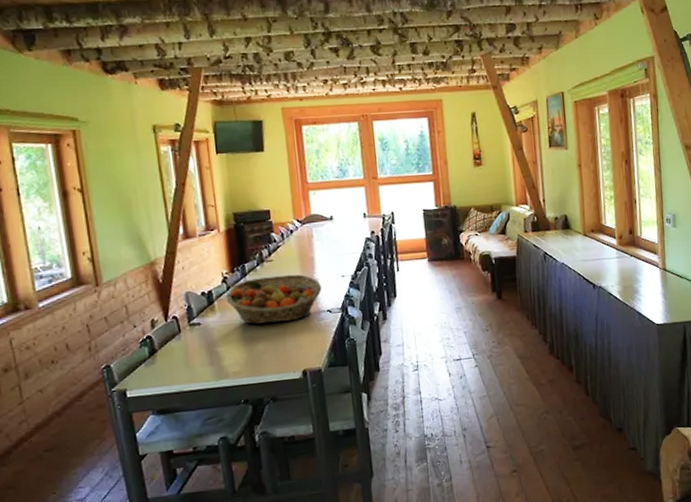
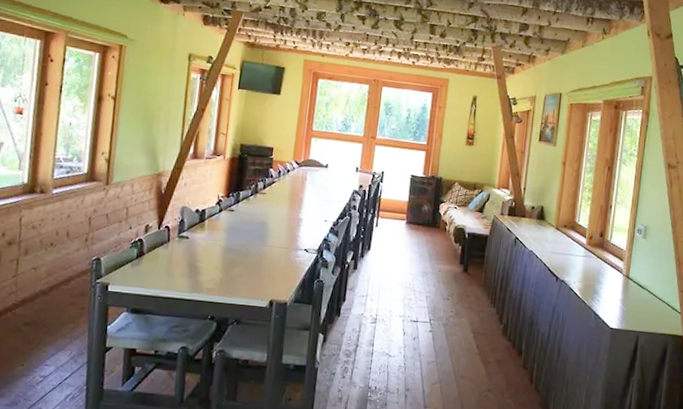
fruit basket: present [225,274,322,325] -> none [216,206,304,253]

